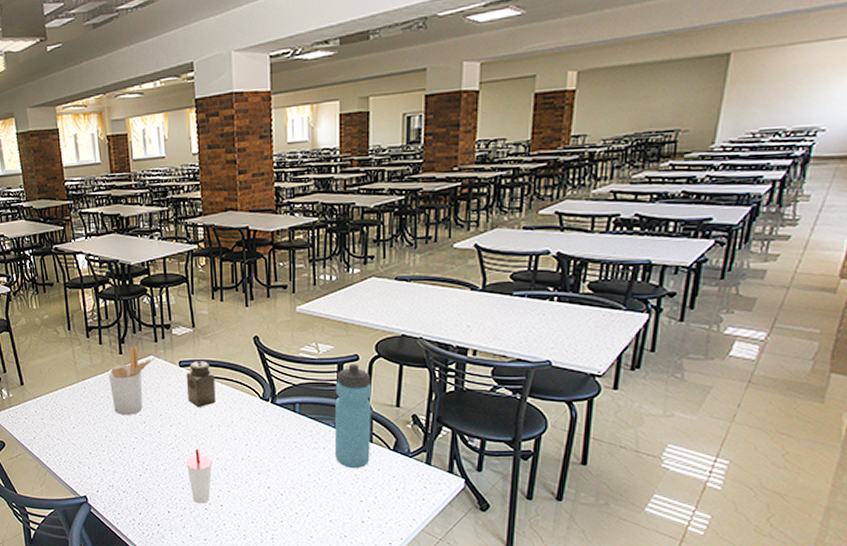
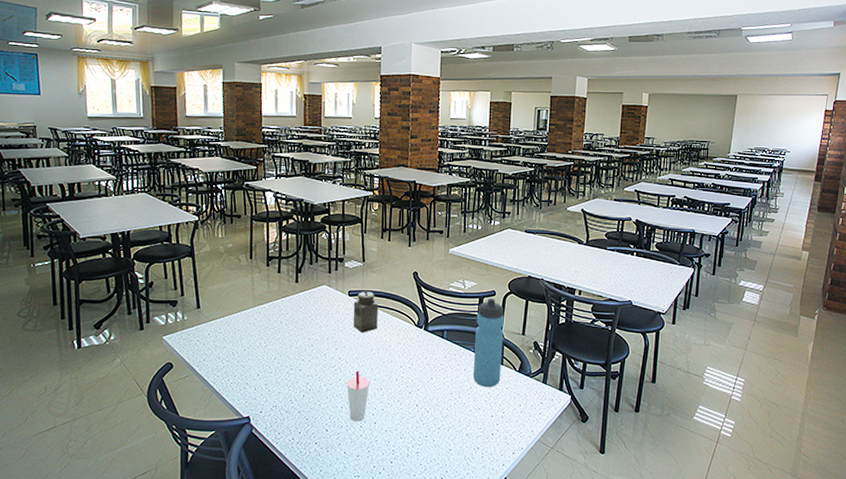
utensil holder: present [108,346,157,416] -> none [283,275,329,339]

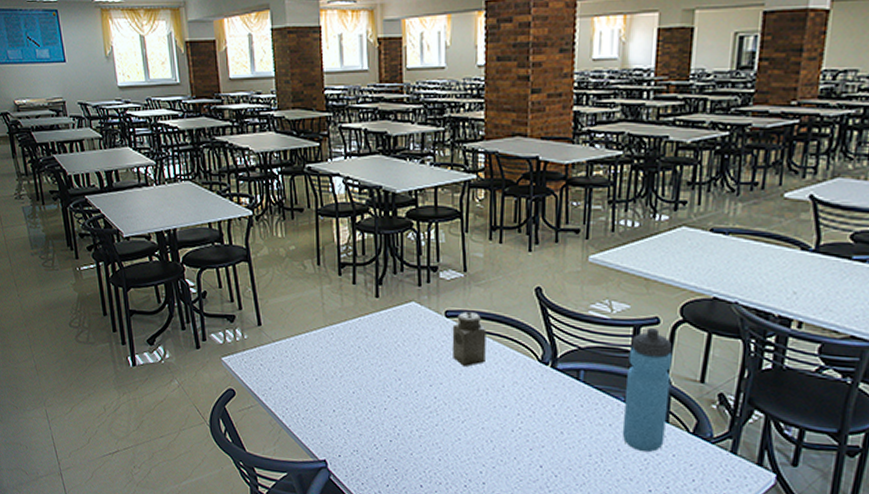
cup: present [346,370,370,422] -> none [444,414,477,480]

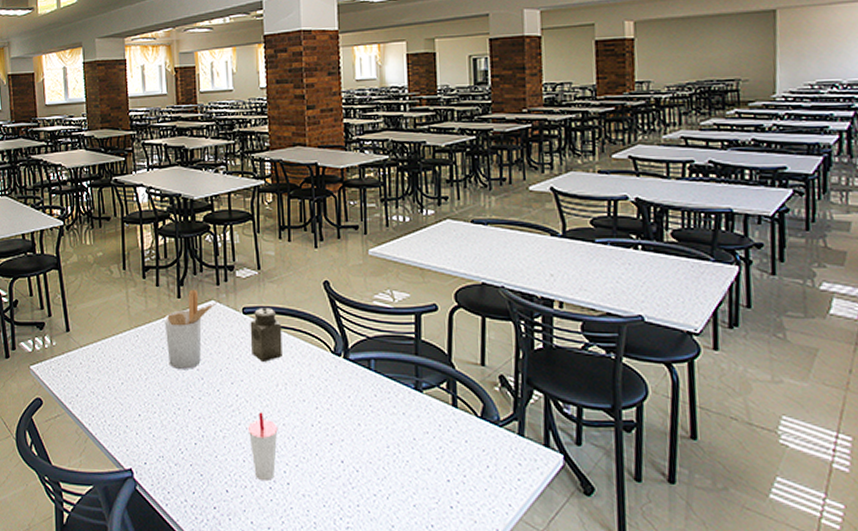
utensil holder: none [361,288,419,370] -> present [165,289,218,370]
cup: none [444,414,477,480] -> present [247,412,278,482]
water bottle: present [622,328,673,452] -> none [413,315,456,440]

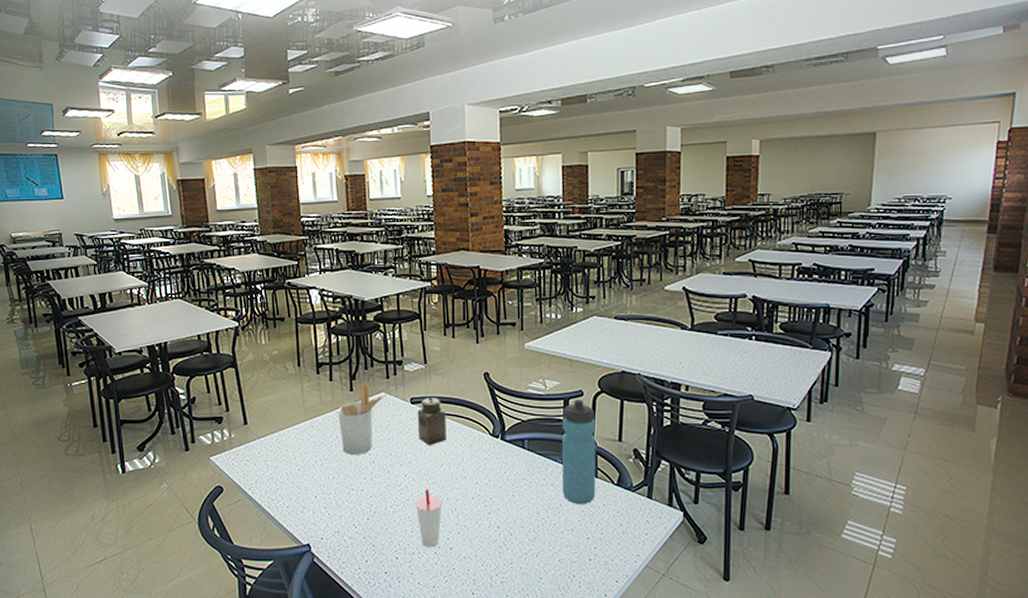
water bottle: none [413,315,456,440] -> present [561,399,596,505]

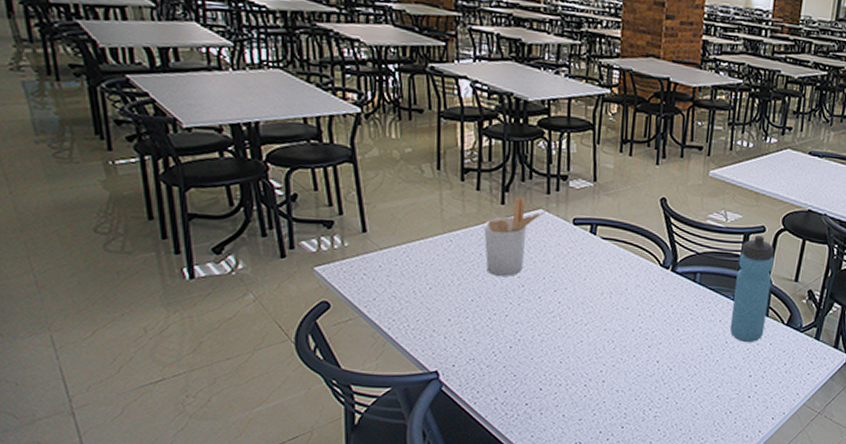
cup: present [415,489,442,548] -> none [567,318,599,380]
salt shaker: present [417,398,446,445] -> none [578,219,613,272]

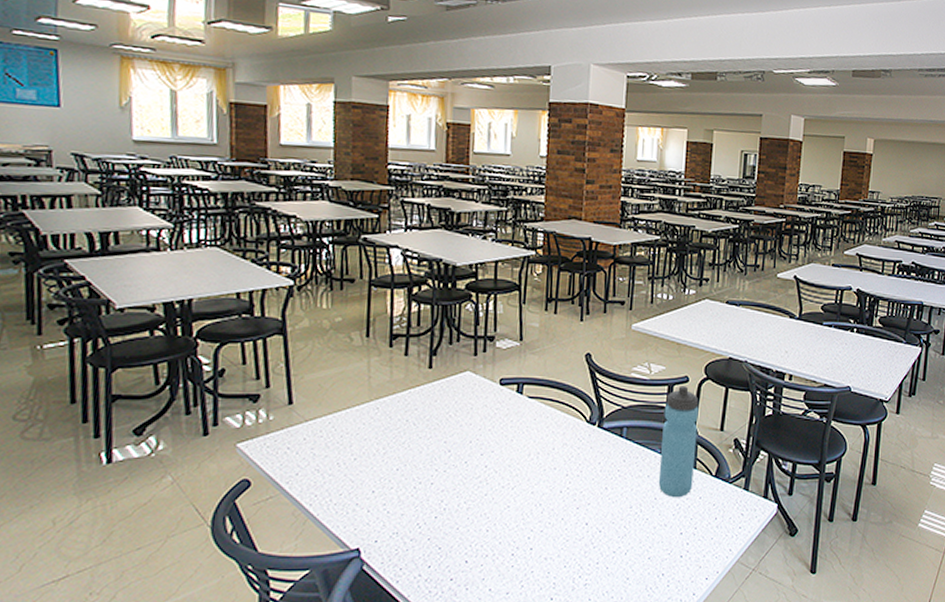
utensil holder: present [484,196,547,277] -> none [411,359,474,443]

